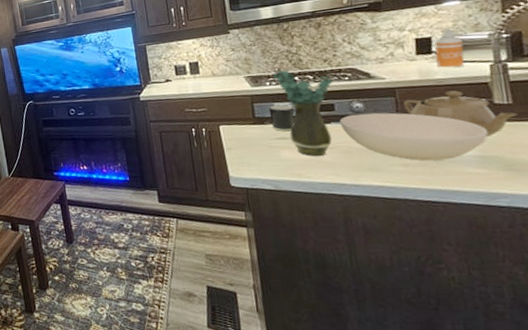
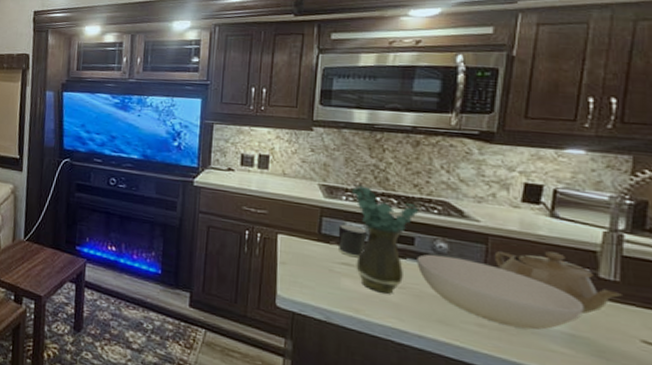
soap dispenser: present [434,27,465,69] -> none [542,179,578,228]

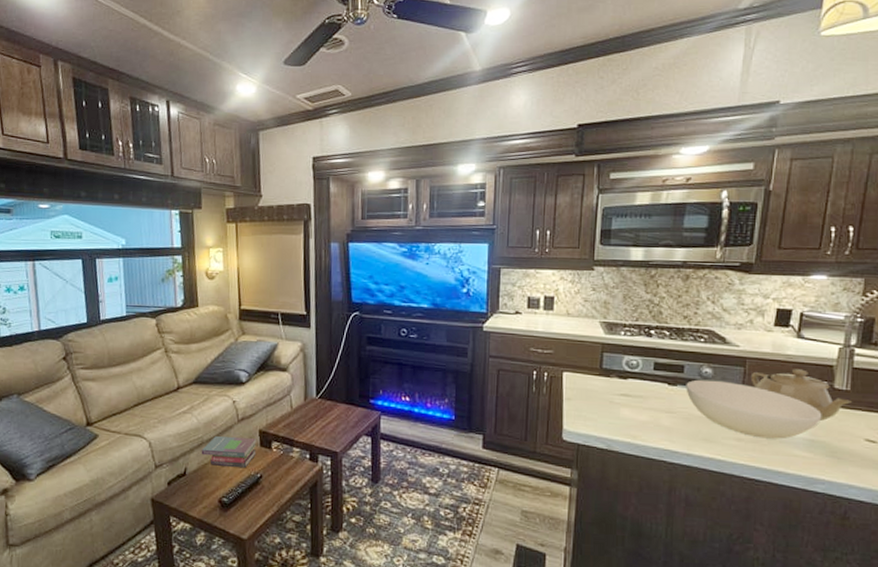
mug: present [338,224,370,258] -> none [617,358,645,389]
vase: present [352,182,420,294] -> none [630,317,689,419]

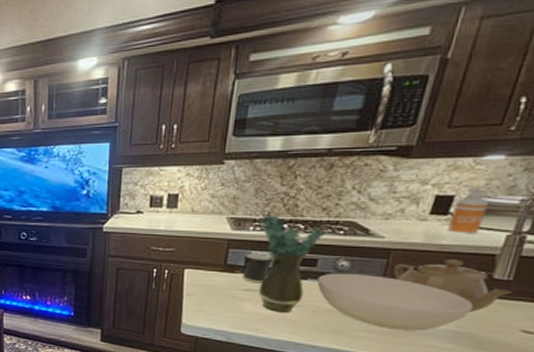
mug: none [617,358,645,389] -> present [243,253,274,283]
vase: none [630,317,689,419] -> present [258,212,326,312]
soap dispenser: none [790,303,820,346] -> present [447,187,489,234]

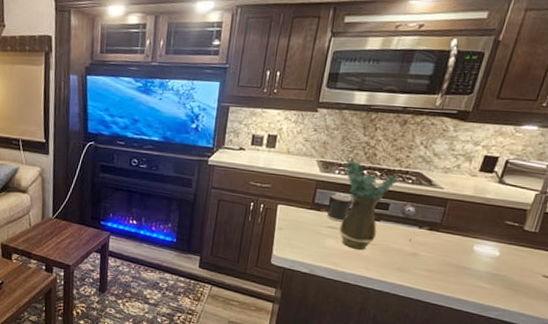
bowl: present [317,273,473,331] -> none [388,216,508,272]
teapot: present [393,259,512,312] -> none [448,211,537,258]
soap dispenser: present [447,187,489,234] -> none [491,151,525,191]

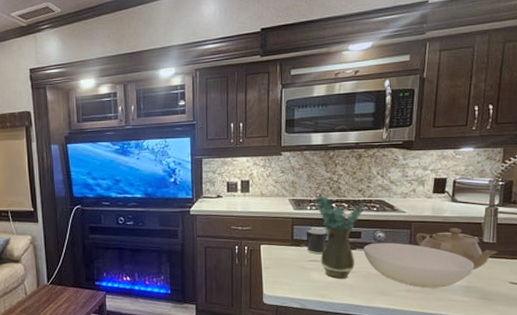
bowl: none [388,216,508,272] -> present [363,242,475,288]
teapot: none [448,211,537,258] -> present [416,228,498,270]

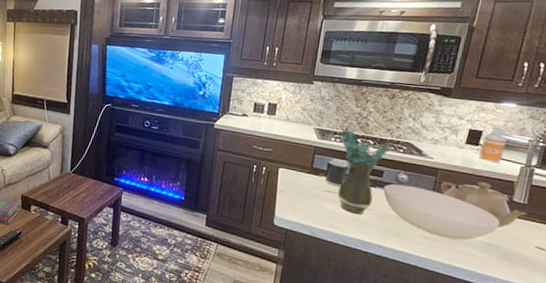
soap dispenser: none [446,171,469,208] -> present [478,126,507,164]

